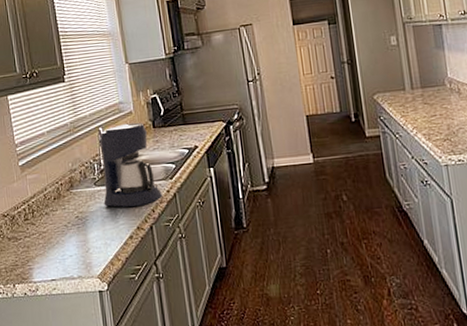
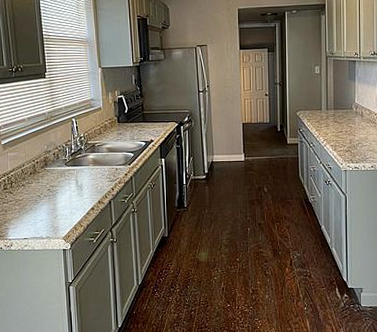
coffee maker: present [99,122,163,207] -> none [72,117,122,185]

